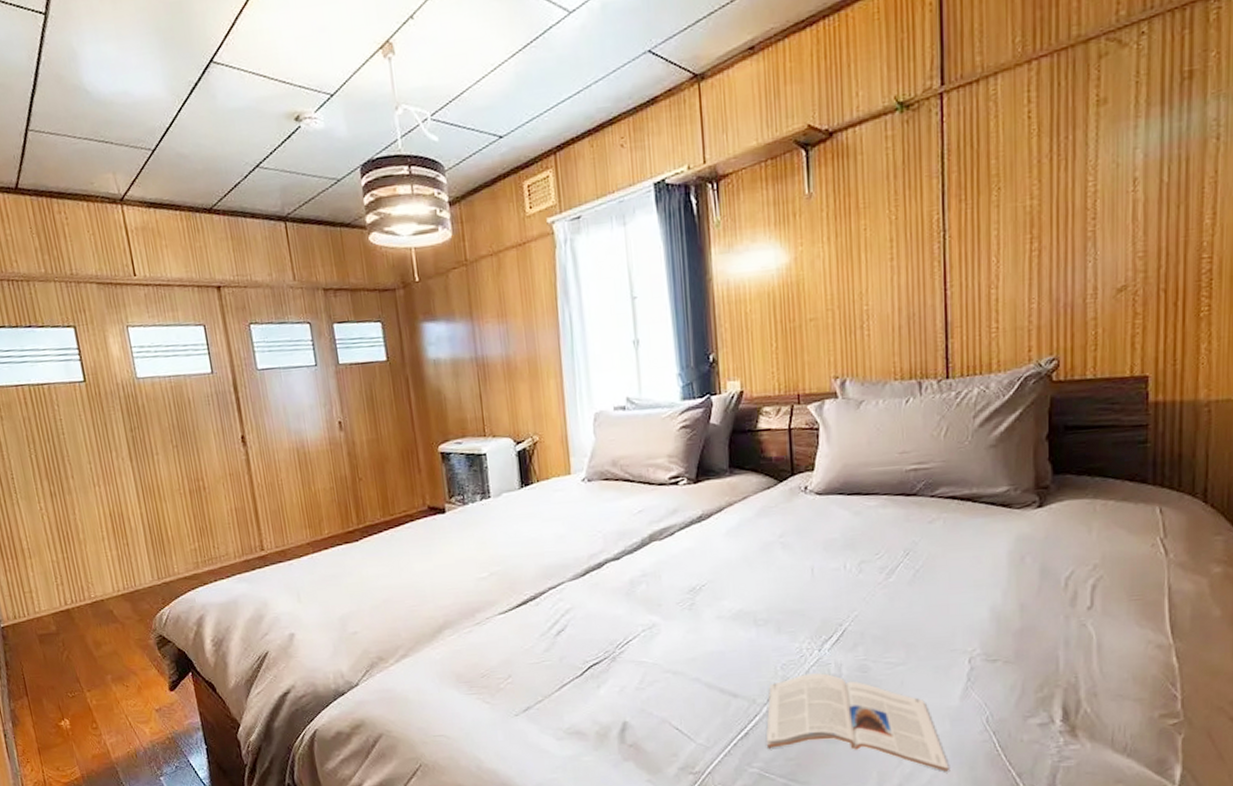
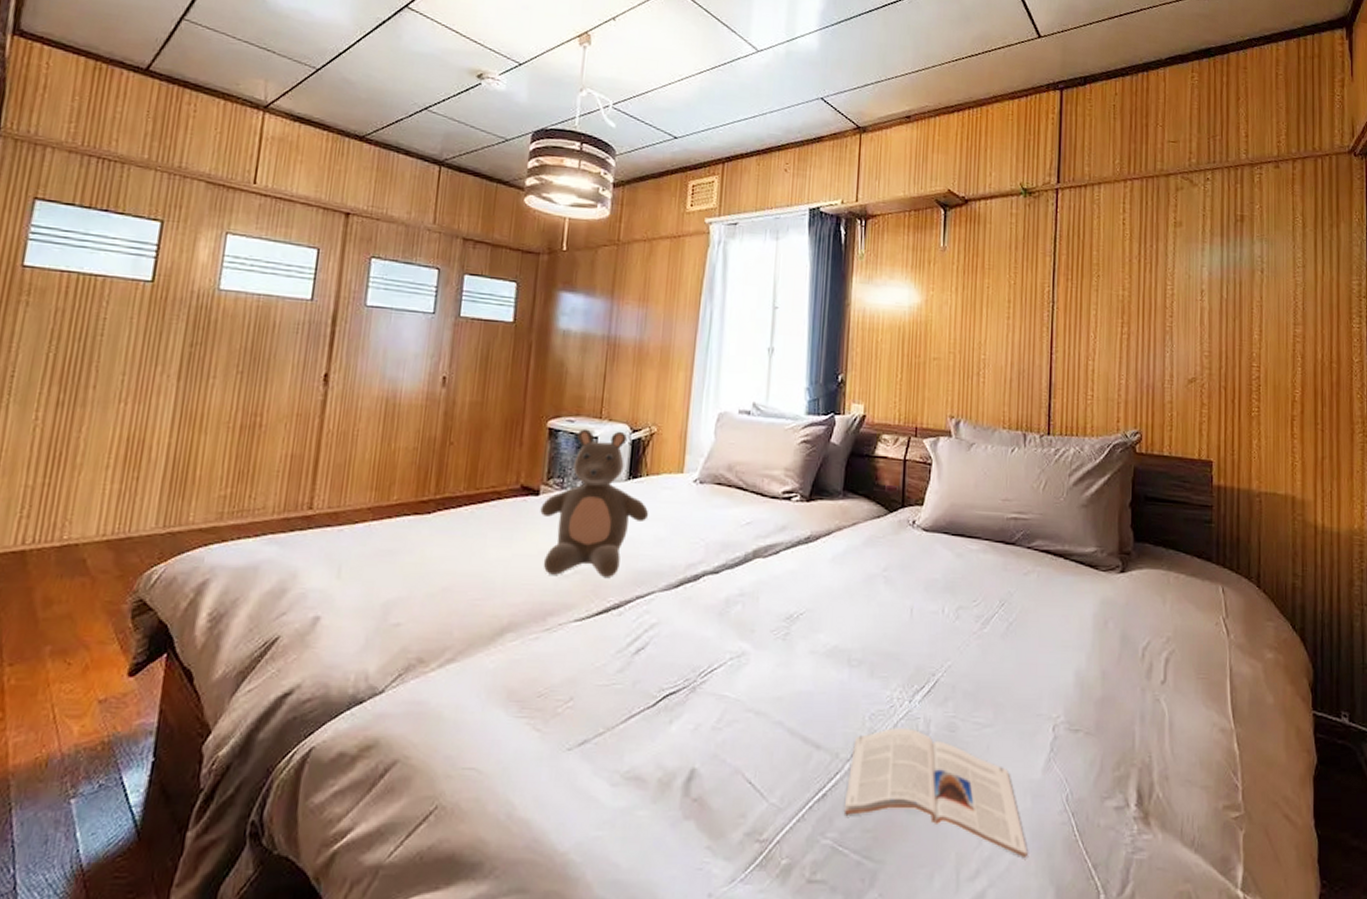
stuffed bear: none [449,445,547,579] -> present [540,428,649,577]

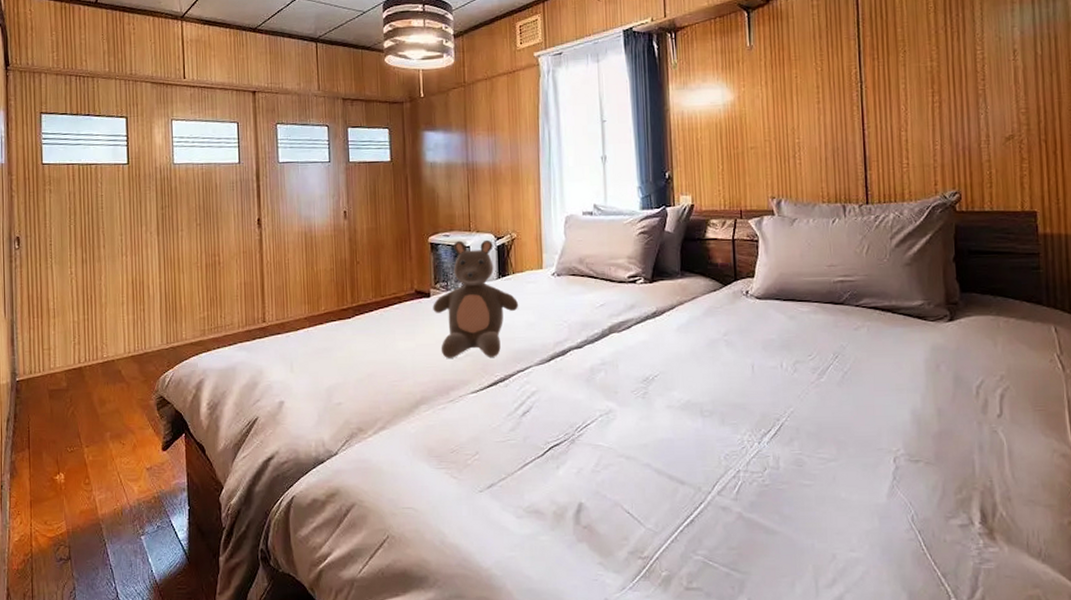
magazine: present [843,728,1028,857] -> none [710,465,879,568]

